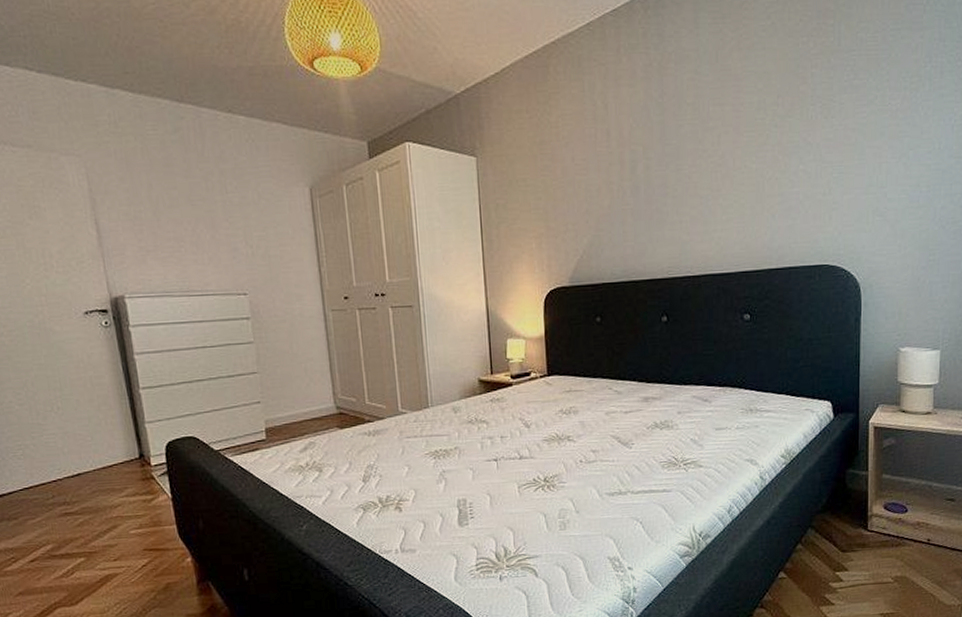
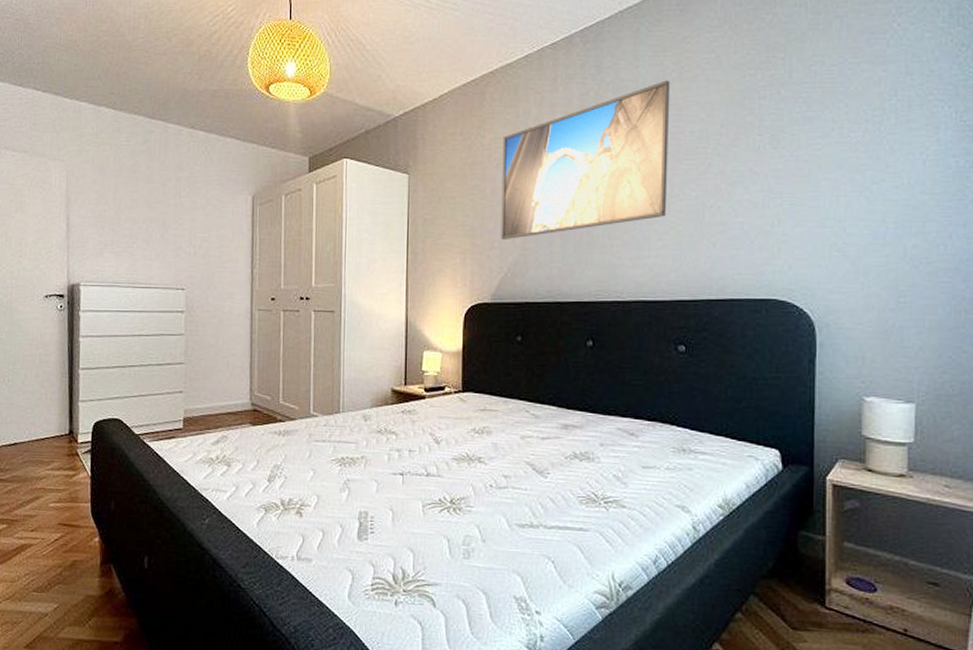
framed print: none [569,49,730,222] -> present [501,80,671,241]

